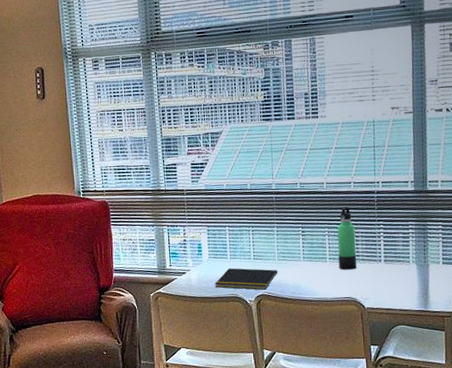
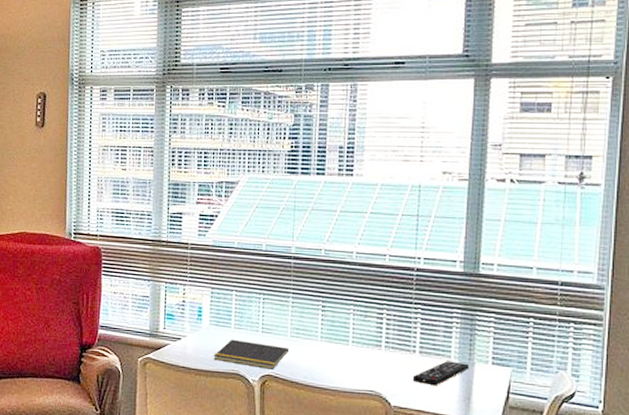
thermos bottle: present [337,207,357,270] -> none [363,283,387,358]
remote control: none [380,265,425,287] -> present [412,361,470,386]

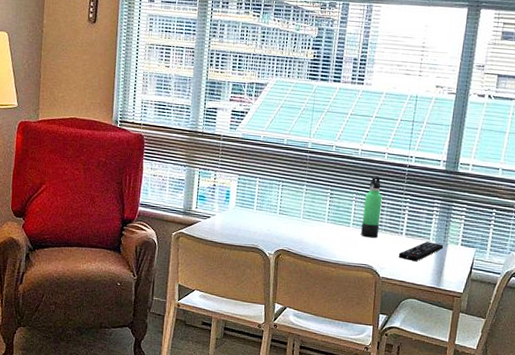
notepad: present [213,339,290,369] -> none [237,219,301,245]
thermos bottle: none [363,283,387,358] -> present [361,176,382,238]

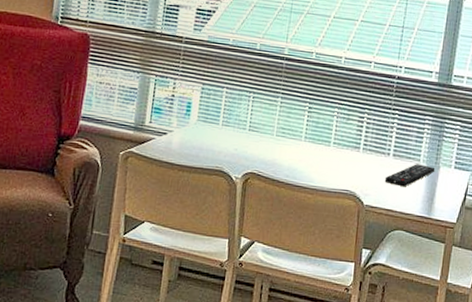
thermos bottle: present [361,176,382,238] -> none [343,88,368,160]

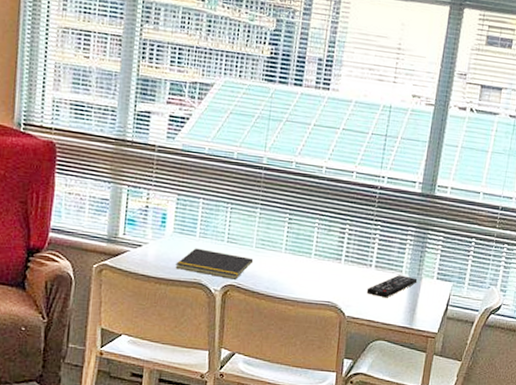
notepad: none [198,136,274,167] -> present [175,248,254,279]

